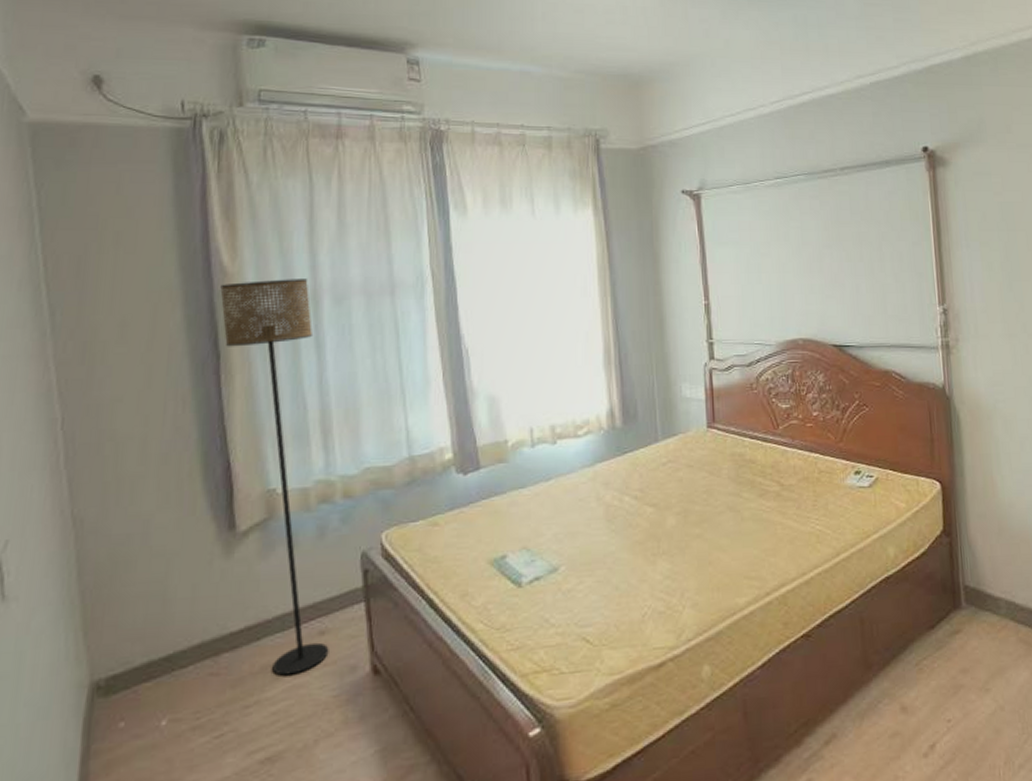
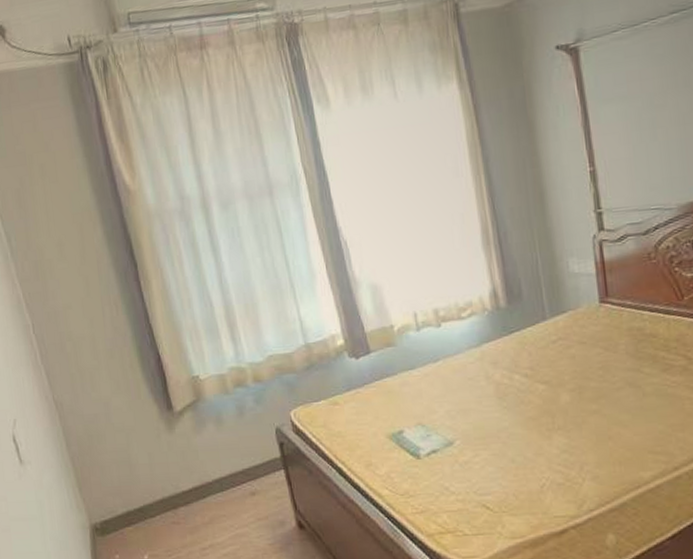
floor lamp: present [220,279,329,676] -> none [127,188,261,526]

